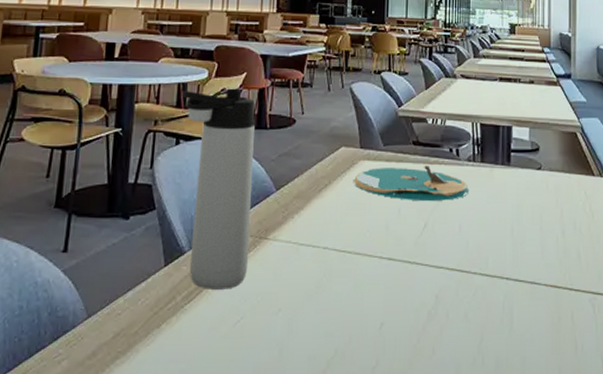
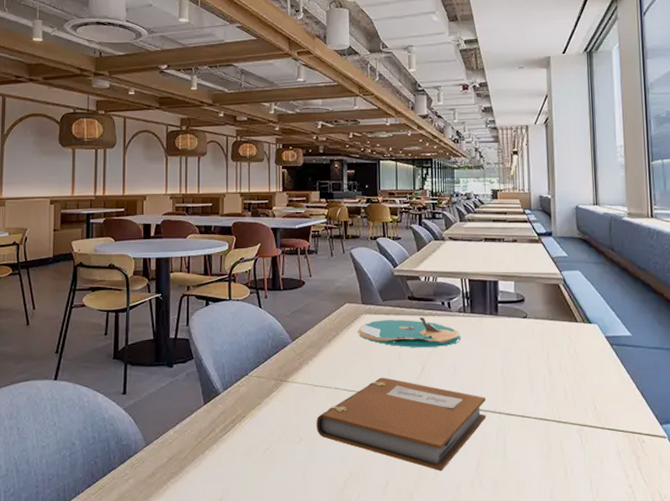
thermos bottle: present [183,88,255,290] -> none [209,257,273,423]
notebook: none [298,235,493,348] -> present [316,377,486,471]

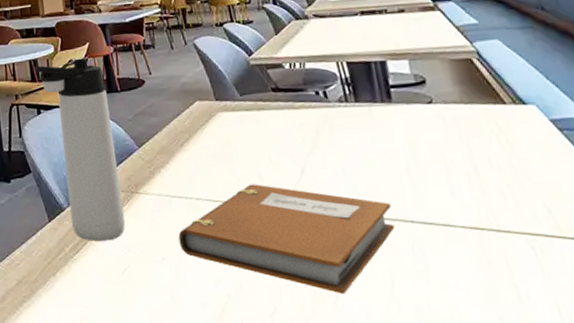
thermos bottle: none [209,257,273,423] -> present [35,58,126,241]
plate: present [358,317,461,347] -> none [215,111,347,147]

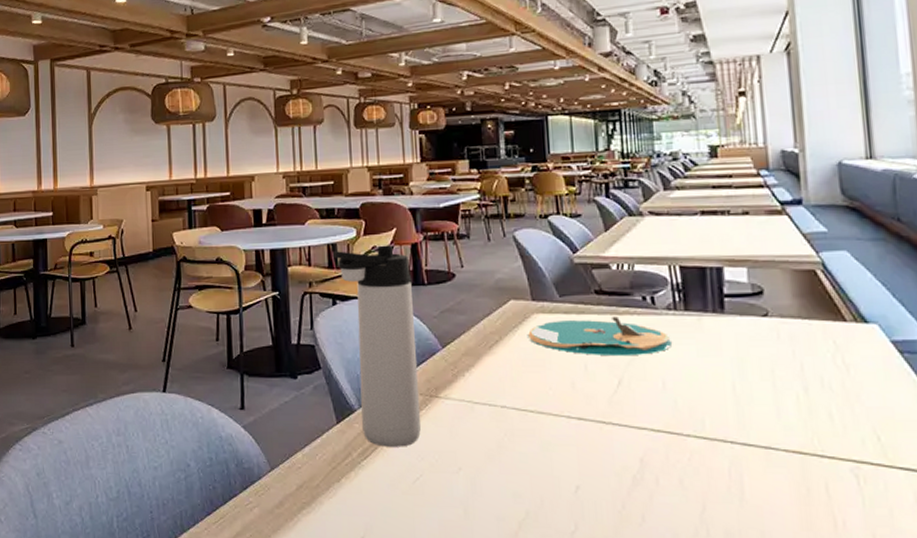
notebook: present [178,184,395,295] -> none [478,394,713,516]
plate: none [215,111,347,147] -> present [528,317,671,355]

